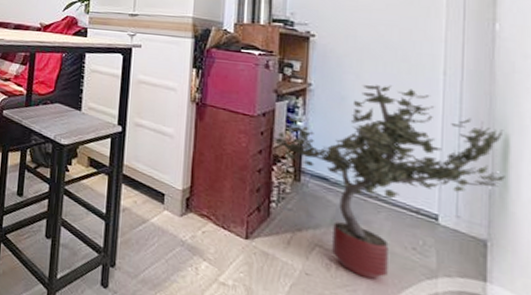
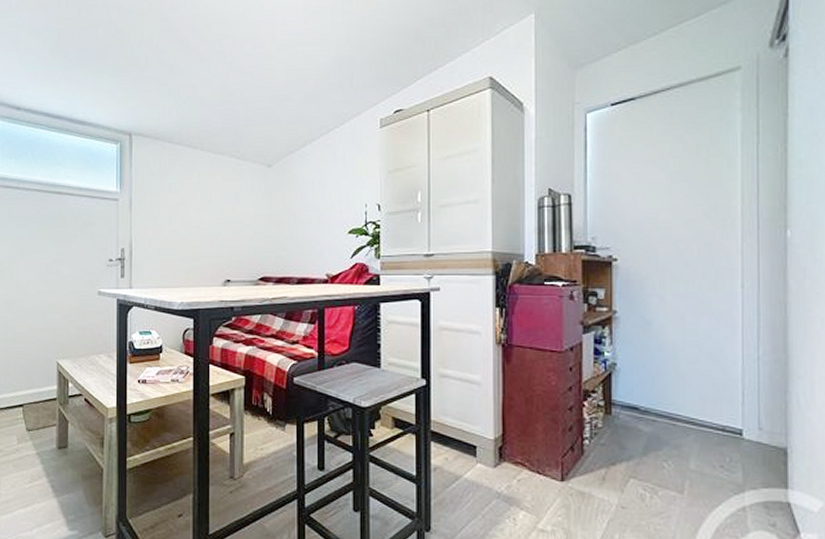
potted tree: present [272,85,505,279] -> none [581,304,801,502]

